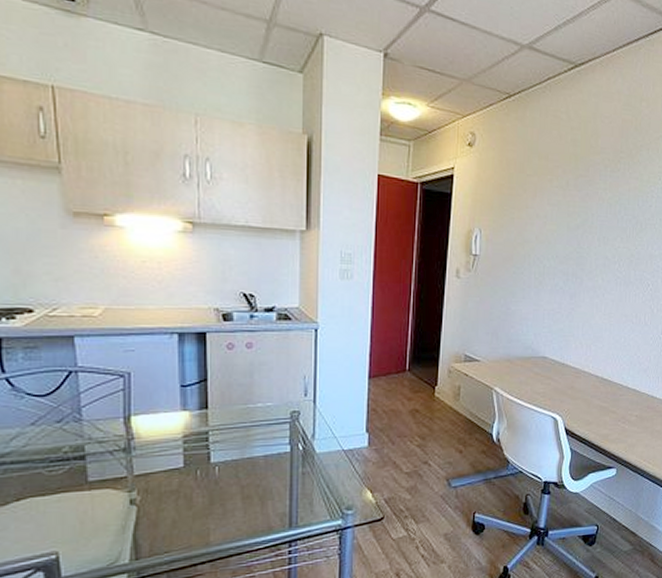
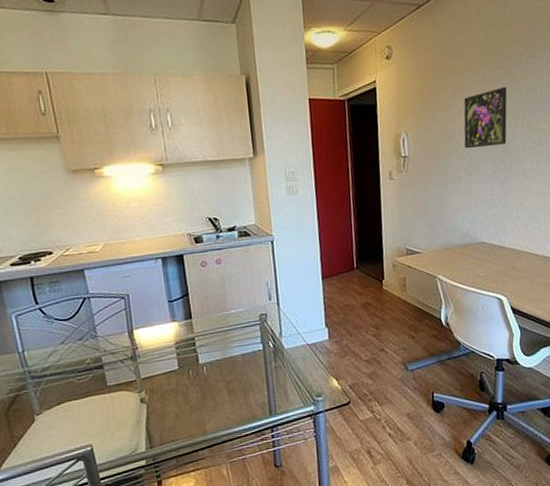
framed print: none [539,197,587,257] -> present [463,87,507,149]

